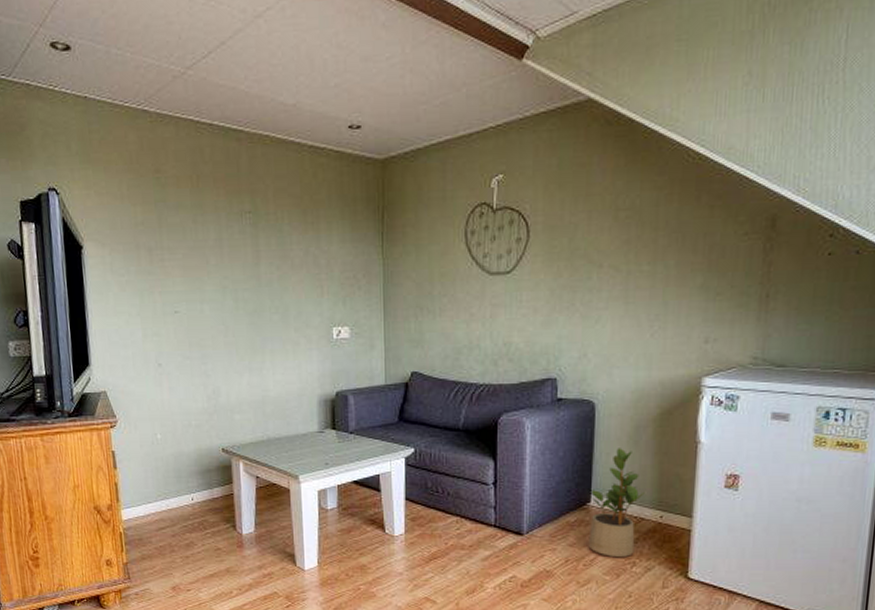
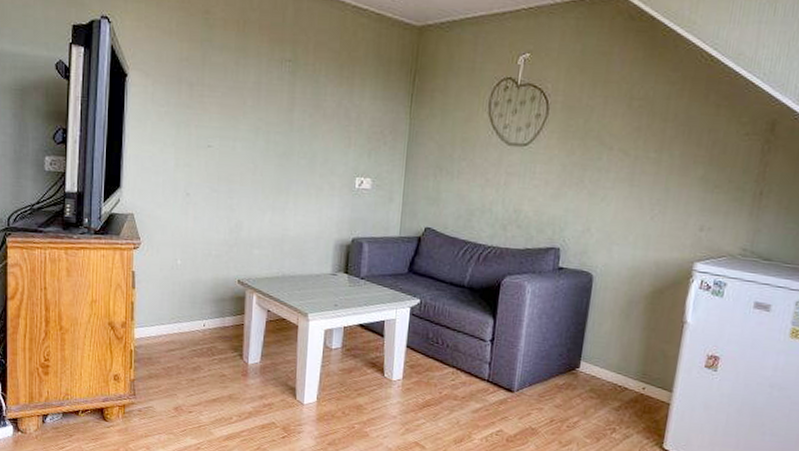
potted plant: present [588,448,645,557] -> none [573,319,631,423]

